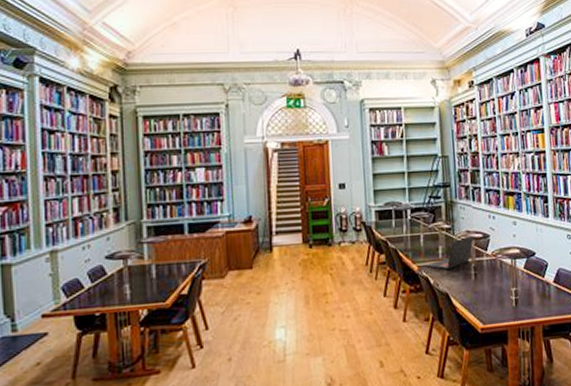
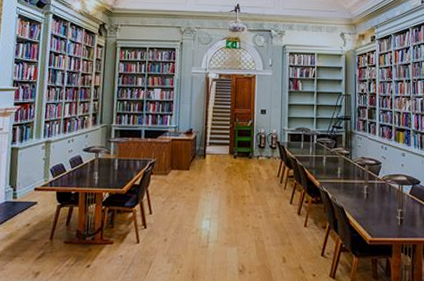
laptop: present [426,236,474,270] -> none [326,162,368,187]

